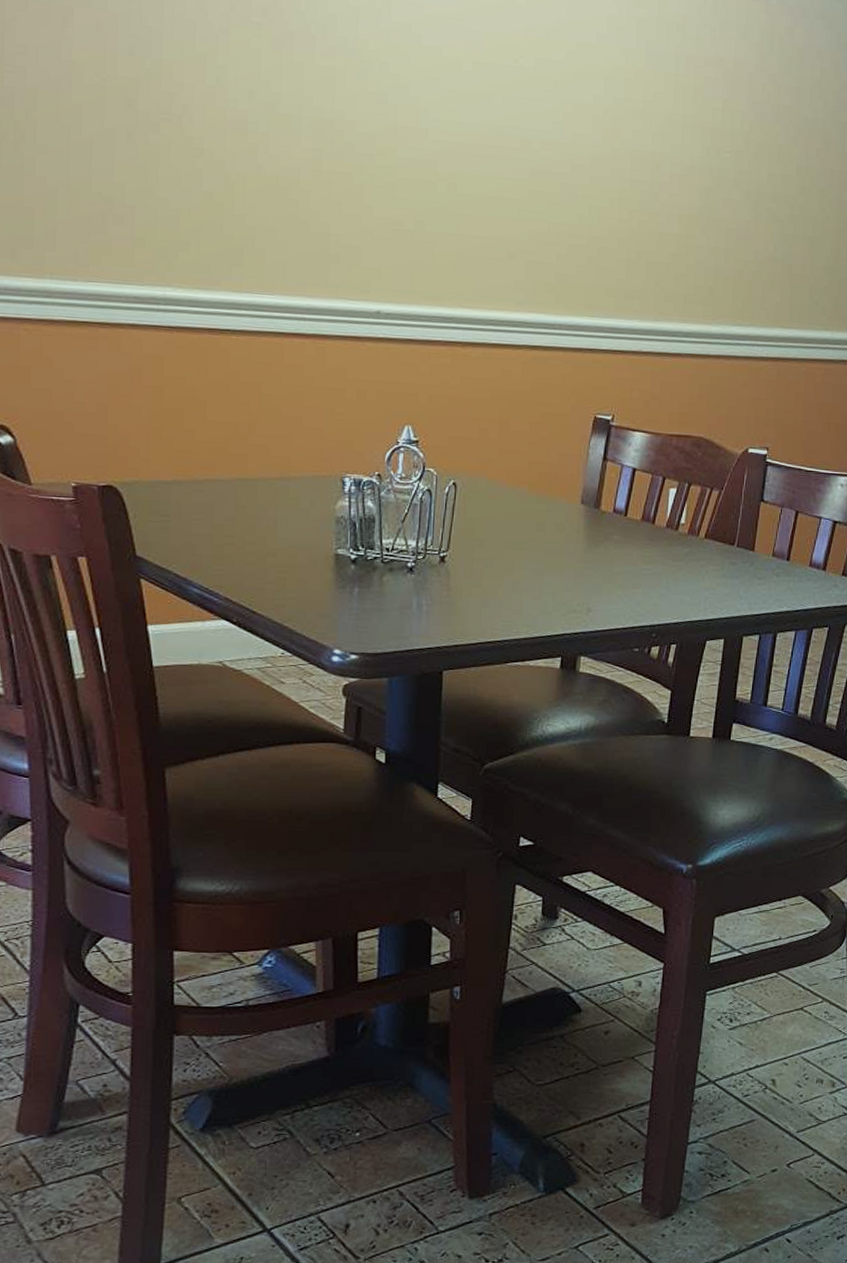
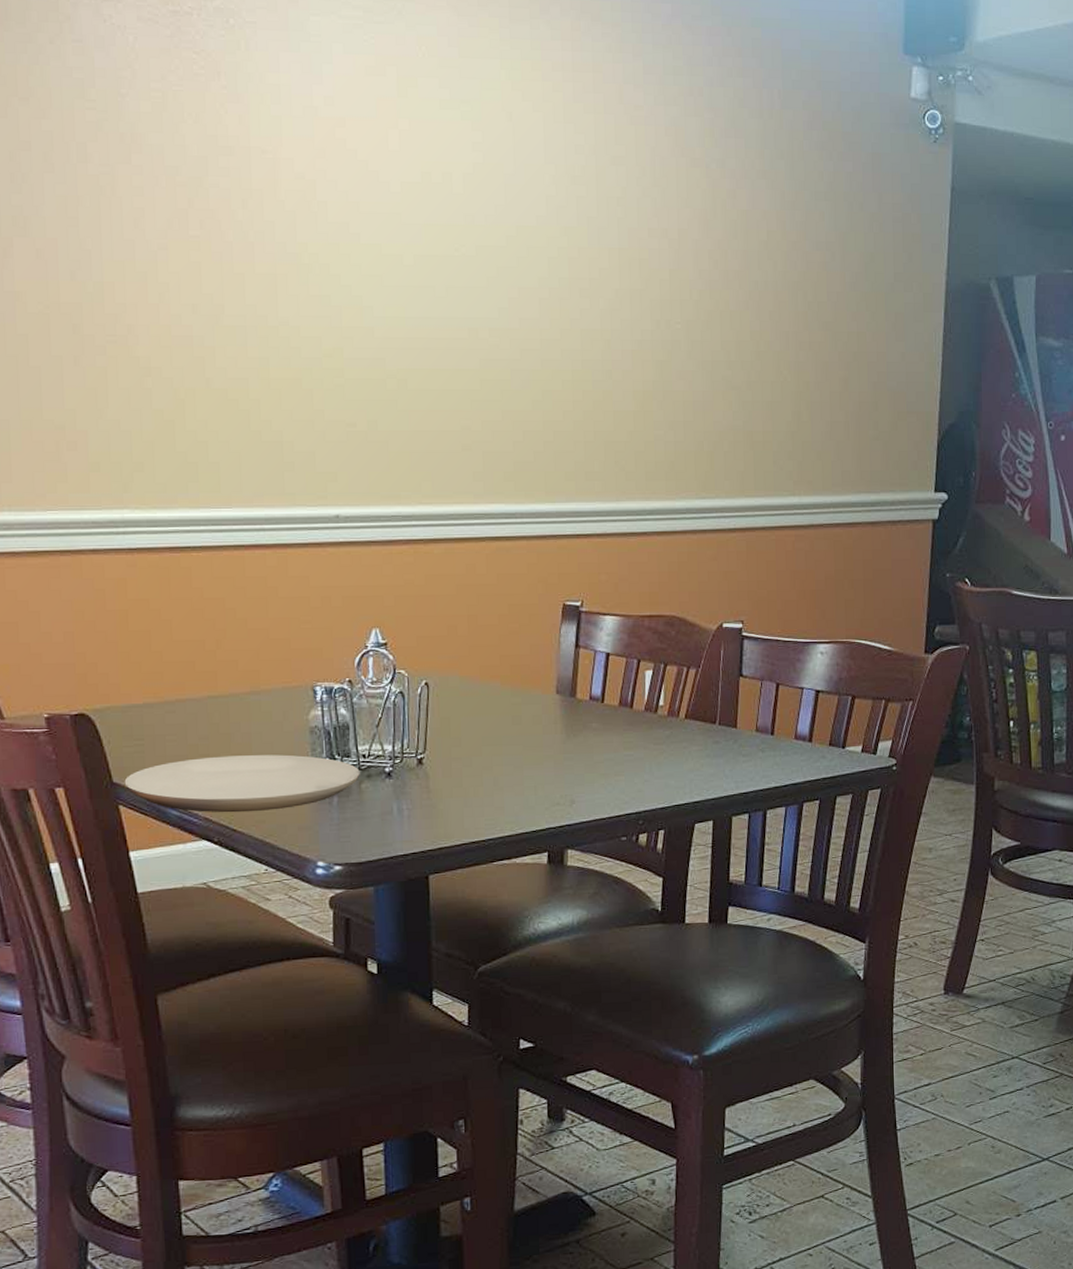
plate: none [147,538,383,596] -> present [124,754,360,813]

